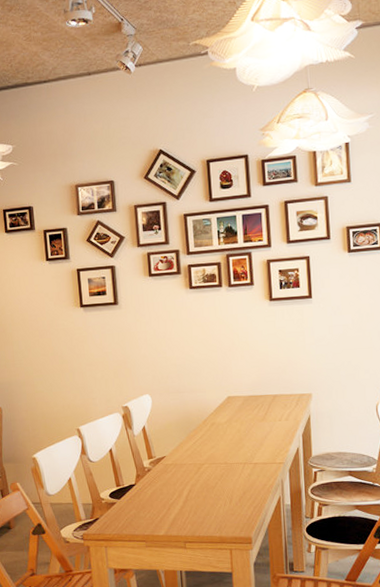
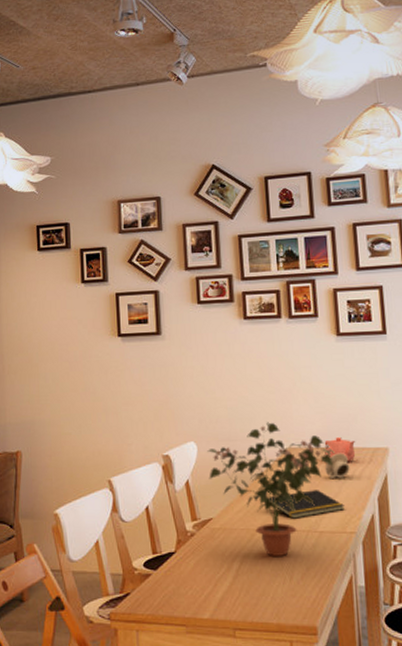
potted plant: none [160,376,267,484] -> present [207,422,335,556]
notepad: none [210,430,275,454] -> present [266,490,345,519]
teapot: none [258,386,285,407] -> present [324,437,356,462]
cup: none [258,399,280,420] -> present [325,453,350,478]

